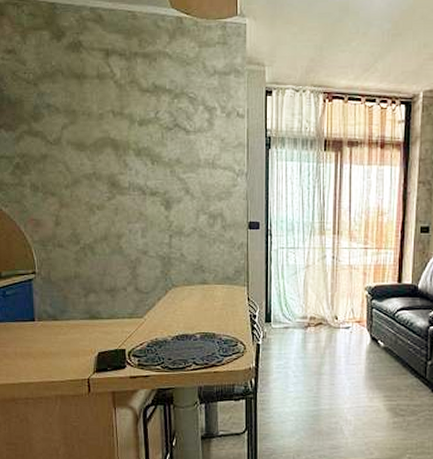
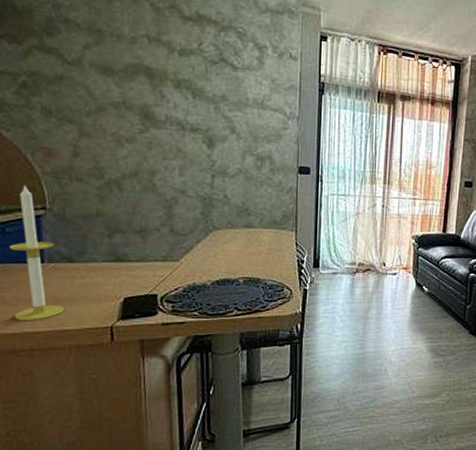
candle: none [9,252,51,373] -> present [10,184,64,321]

